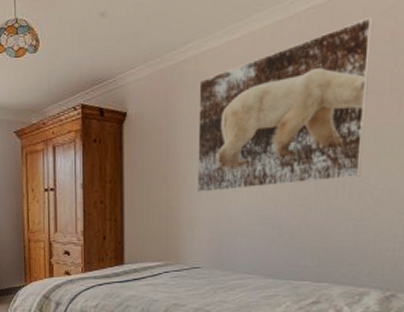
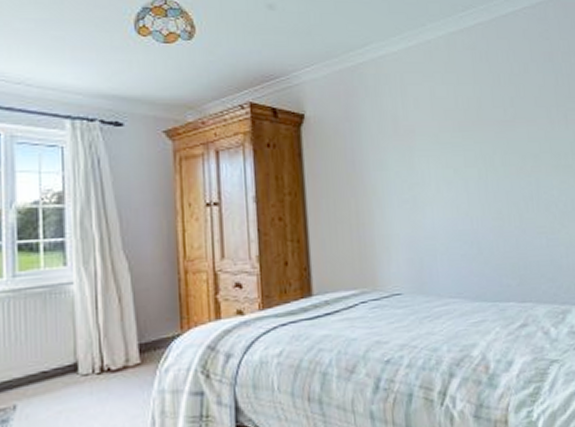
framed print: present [197,17,374,193] -> none [381,38,544,207]

